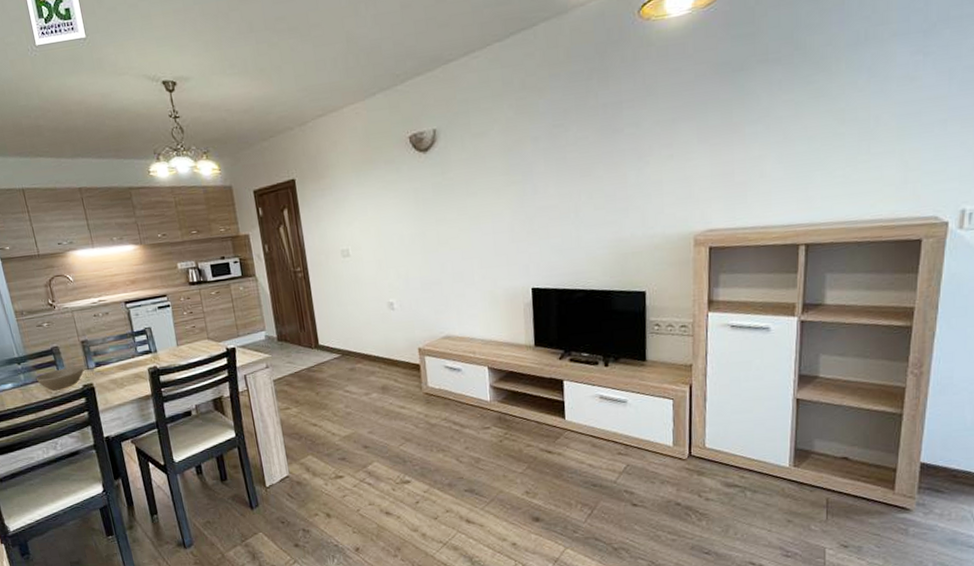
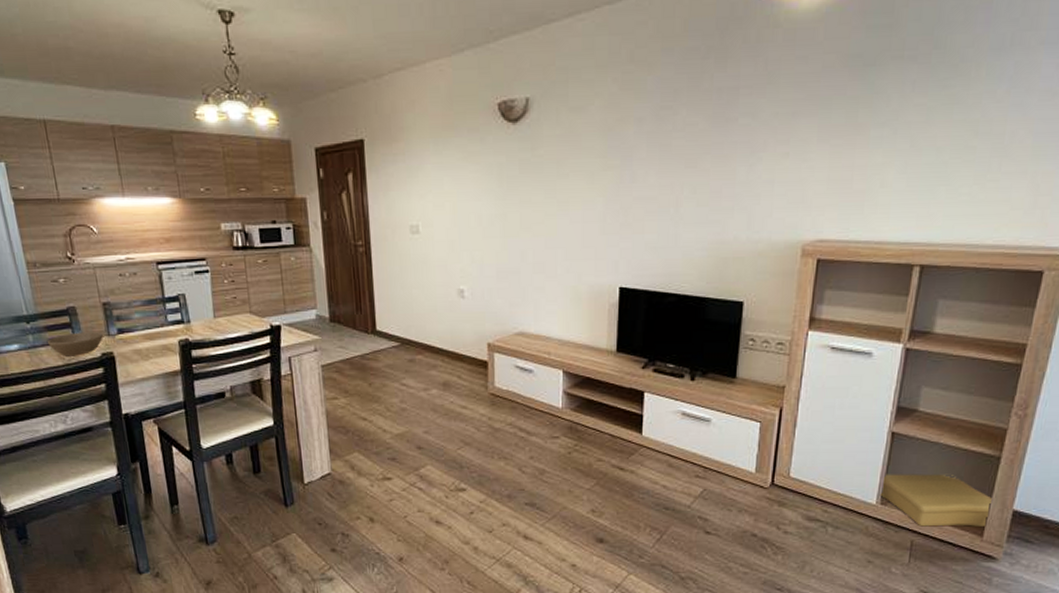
decorative box: none [792,433,900,485] -> present [879,473,993,527]

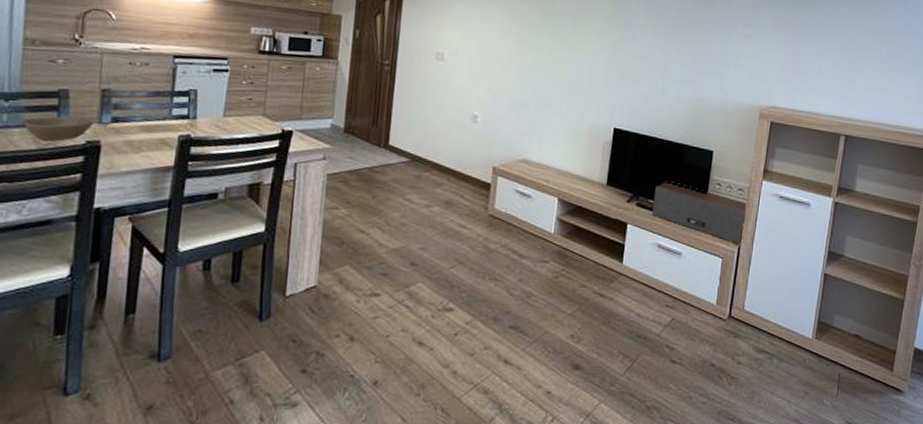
speaker: none [672,341,788,407] -> present [652,181,746,245]
decorative box: present [879,473,993,527] -> none [815,311,900,362]

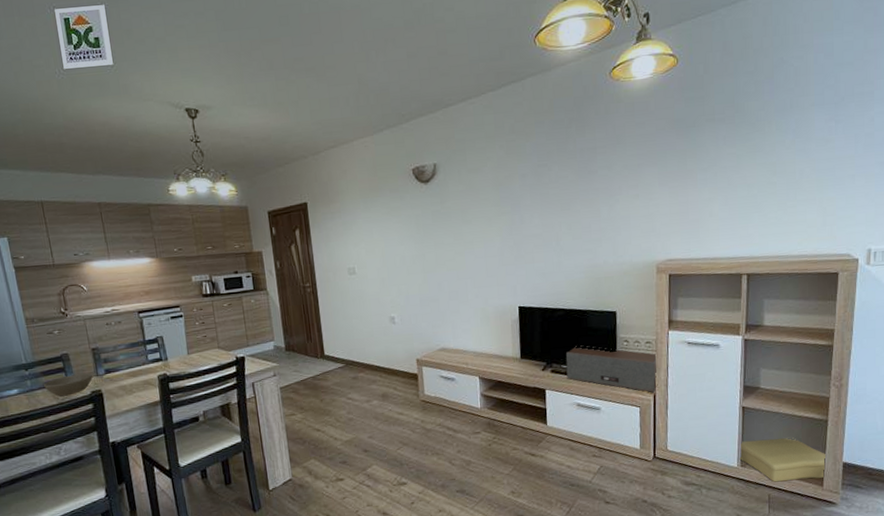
decorative box: none [815,311,900,362] -> present [739,437,826,482]

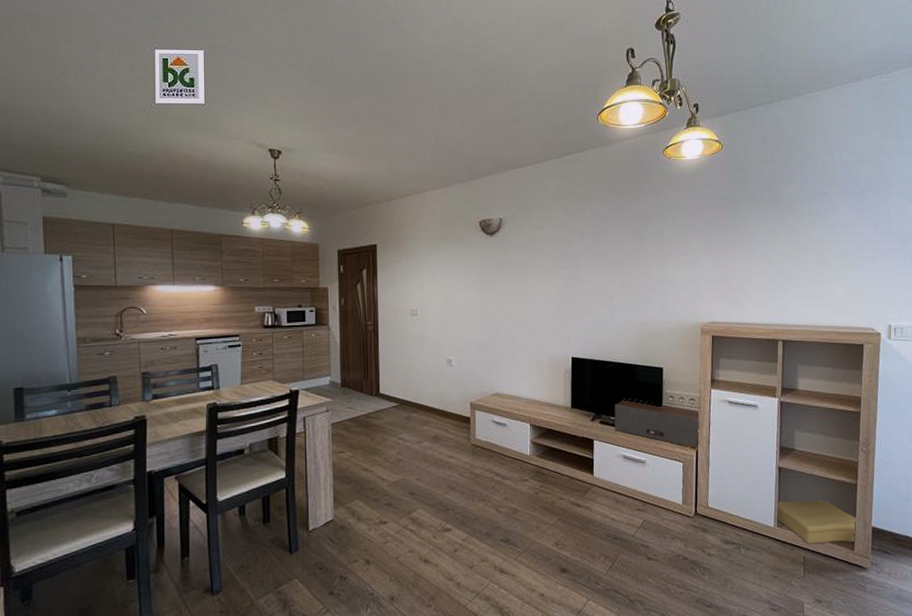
soup bowl: present [43,373,93,397] -> none [84,398,139,420]

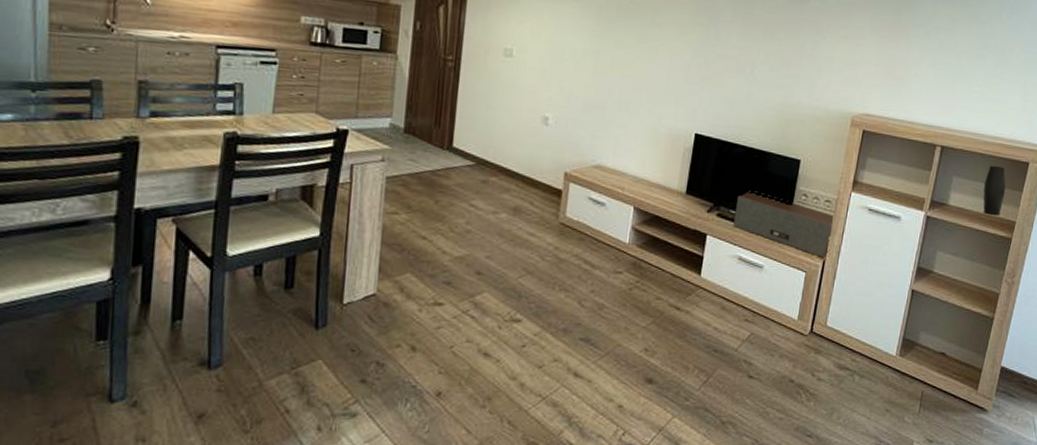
decorative box: present [776,499,857,544] -> none [899,328,987,380]
vase: none [827,350,847,394] -> present [983,165,1006,216]

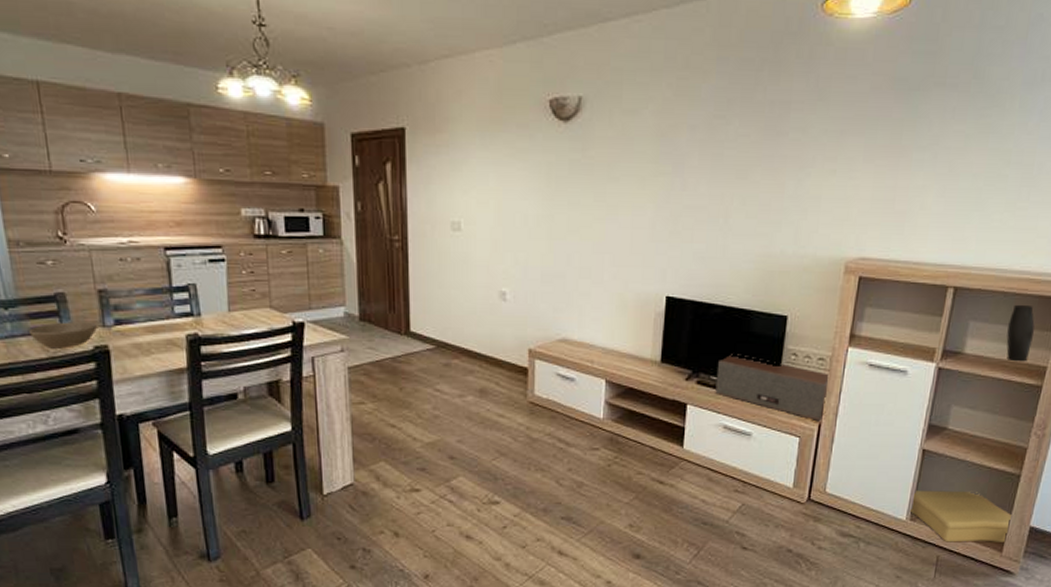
soup bowl: none [53,109,132,137] -> present [28,322,98,349]
decorative box: none [899,328,987,380] -> present [909,490,1013,542]

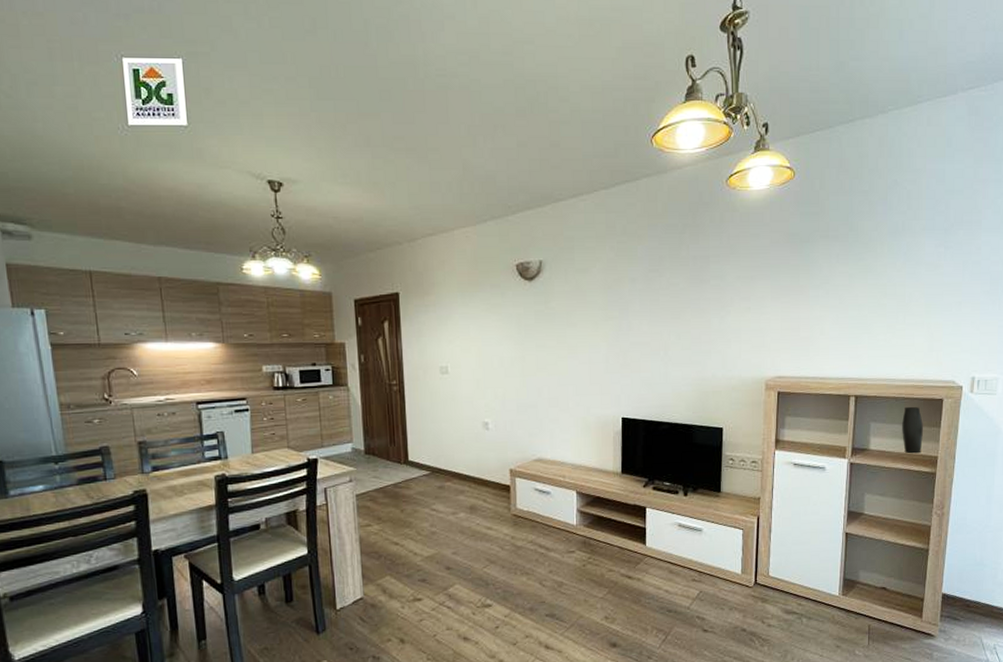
soup bowl: present [28,322,98,349] -> none [75,470,138,496]
speaker: present [715,354,828,422] -> none [668,462,762,515]
decorative box: present [909,490,1013,542] -> none [841,565,926,613]

